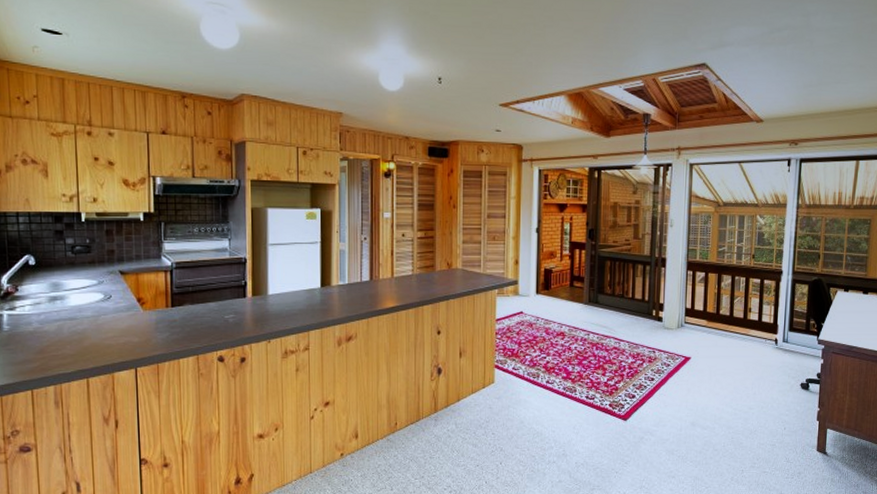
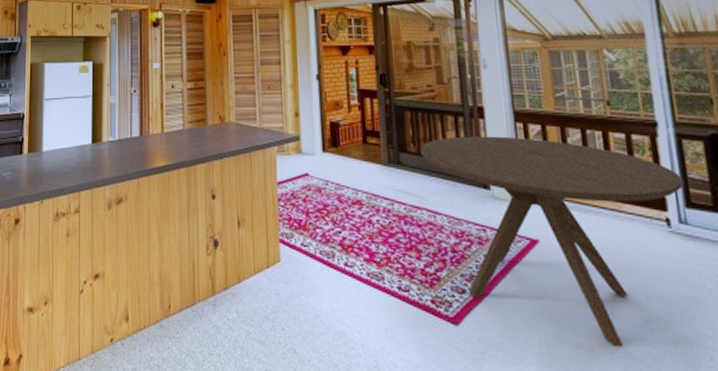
dining table: none [614,281,791,427] -> present [419,136,685,348]

